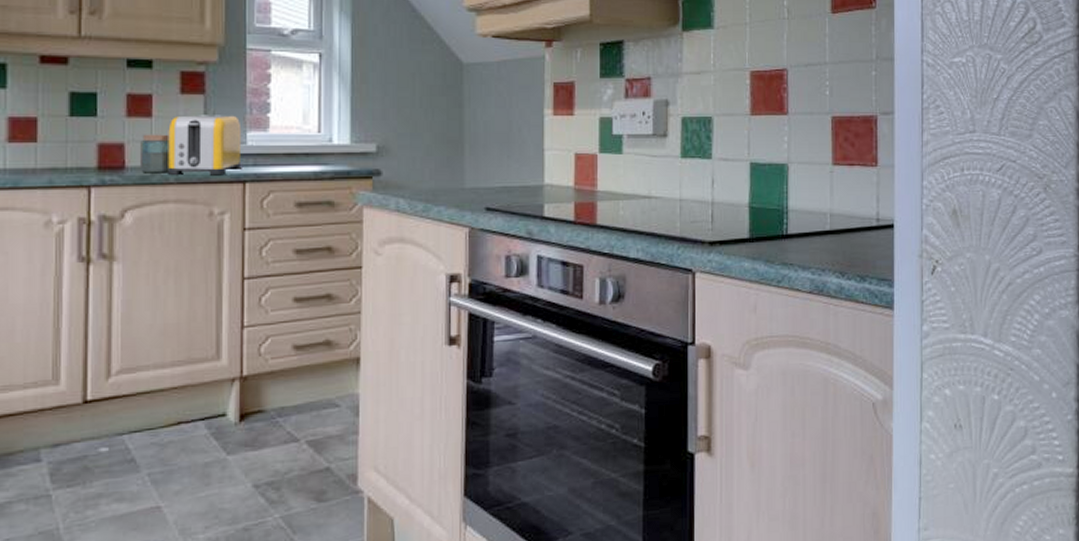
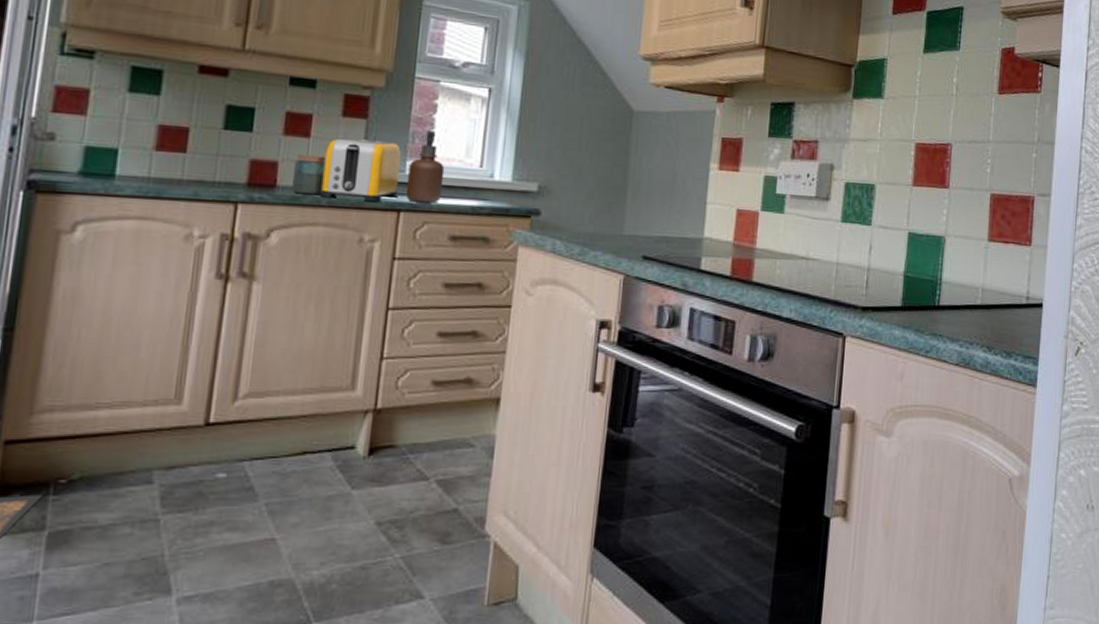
soap dispenser: none [248,101,284,172] -> present [405,131,445,203]

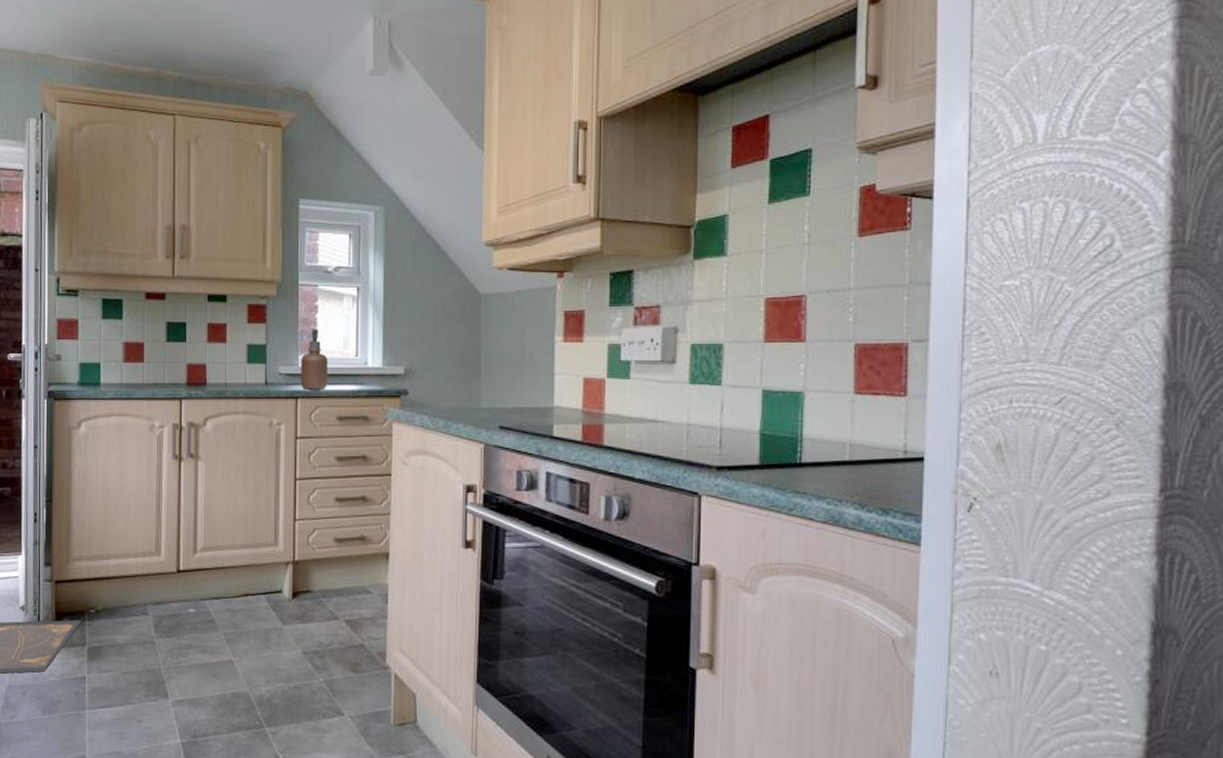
peanut butter: present [291,154,326,196] -> none [217,357,240,389]
toaster: present [320,138,402,203] -> none [238,341,295,392]

